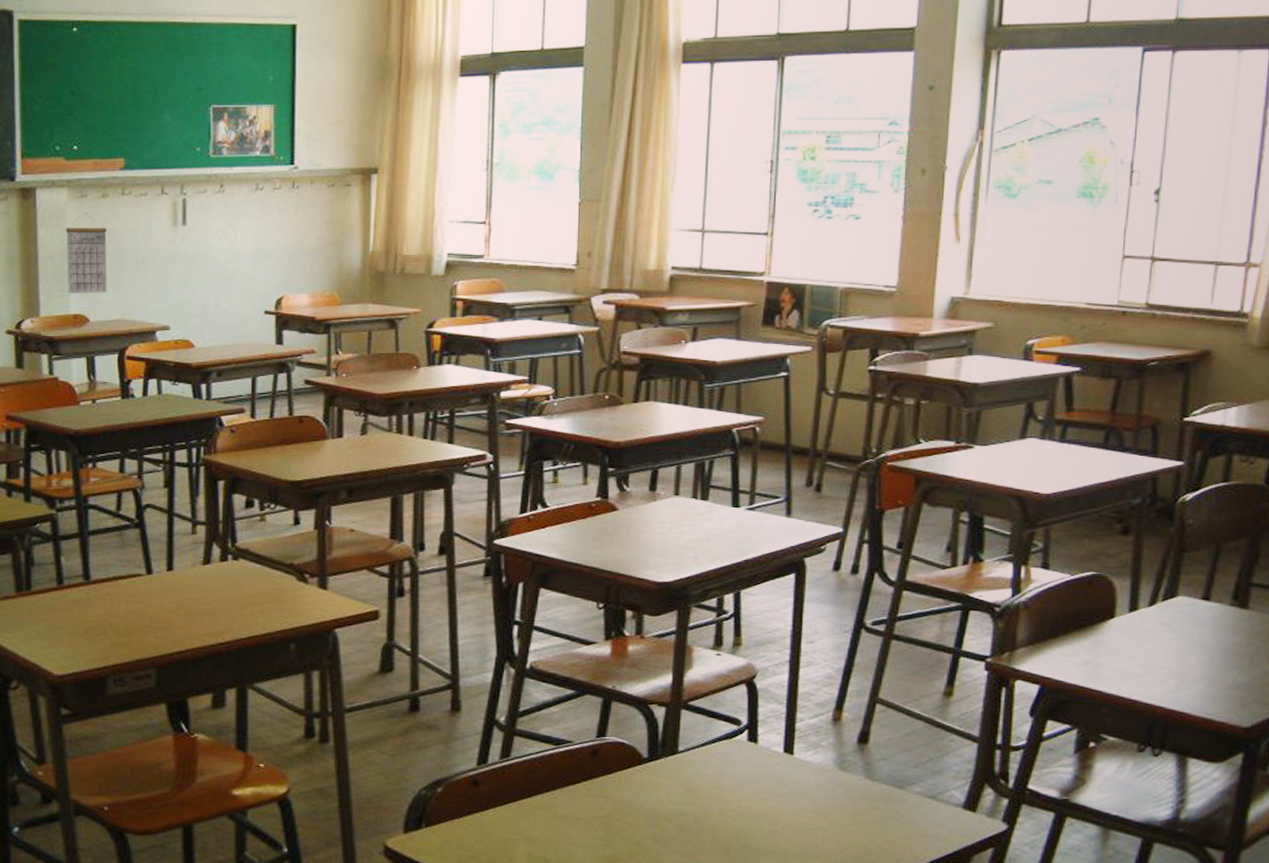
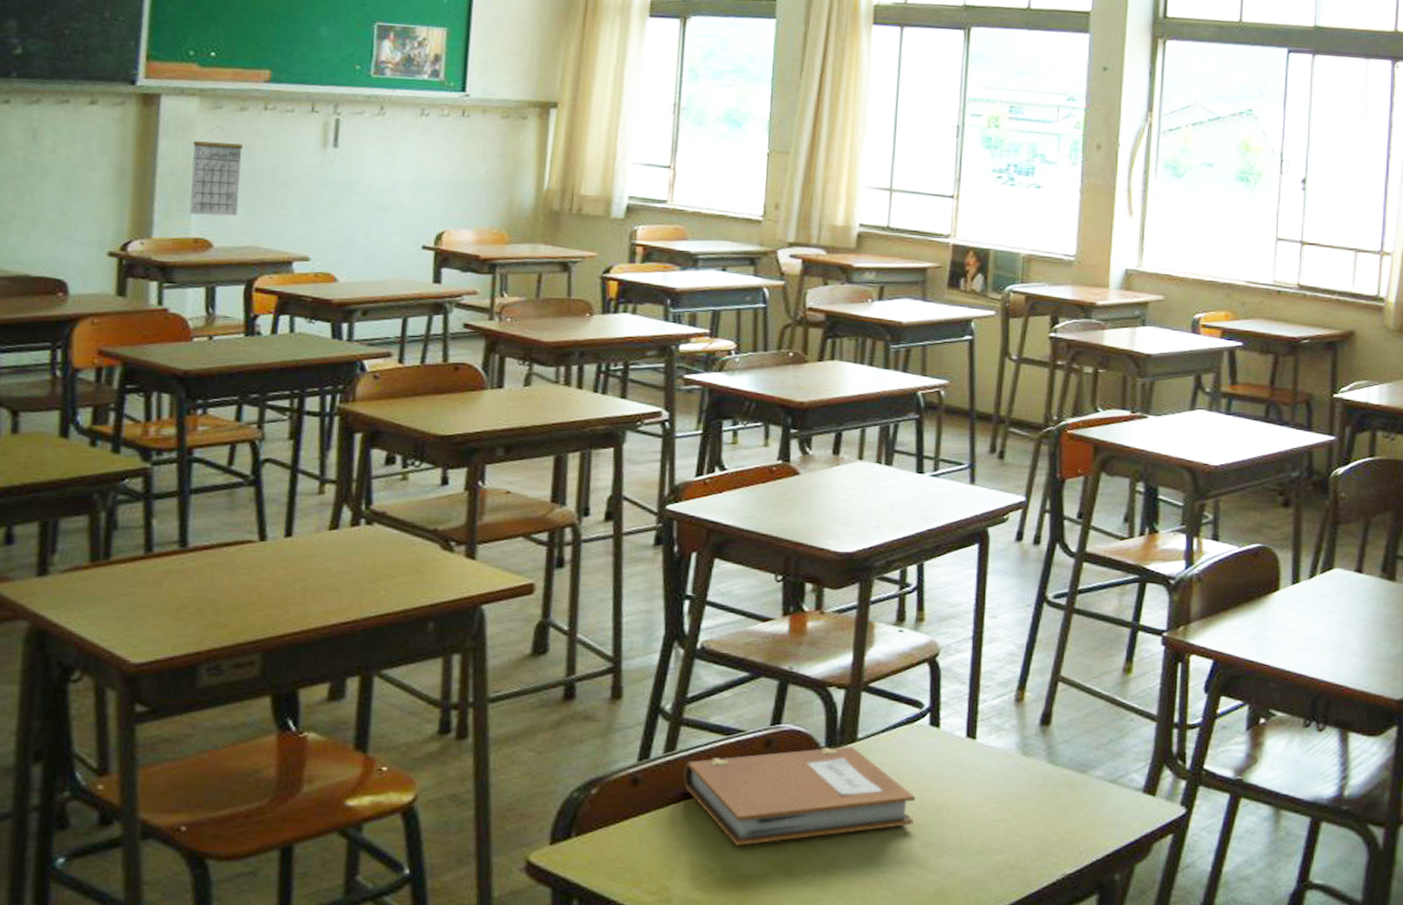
notebook: none [518,757,735,841] -> present [683,746,916,846]

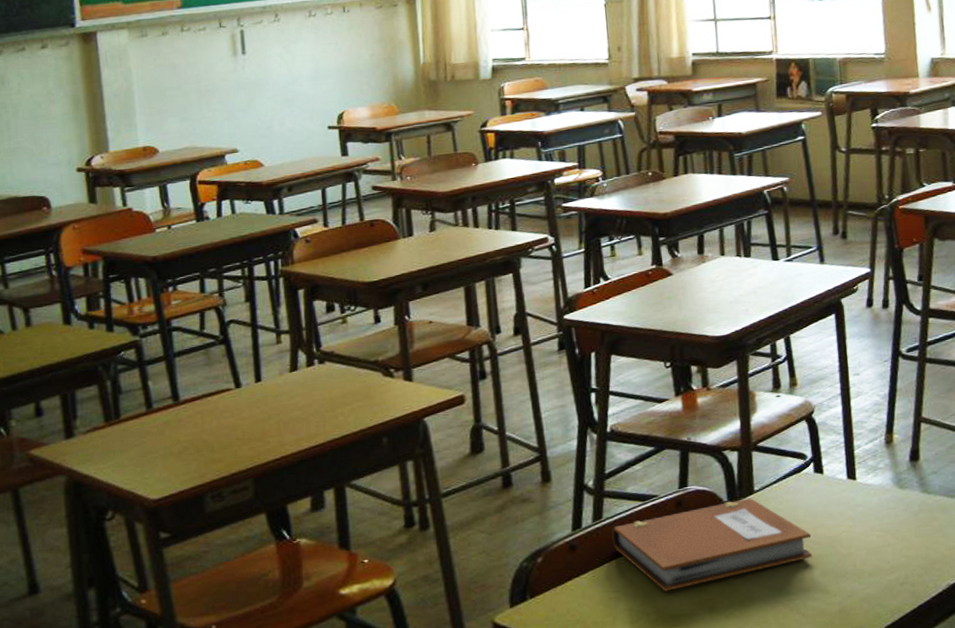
calendar: present [189,126,244,216] -> none [129,51,174,128]

